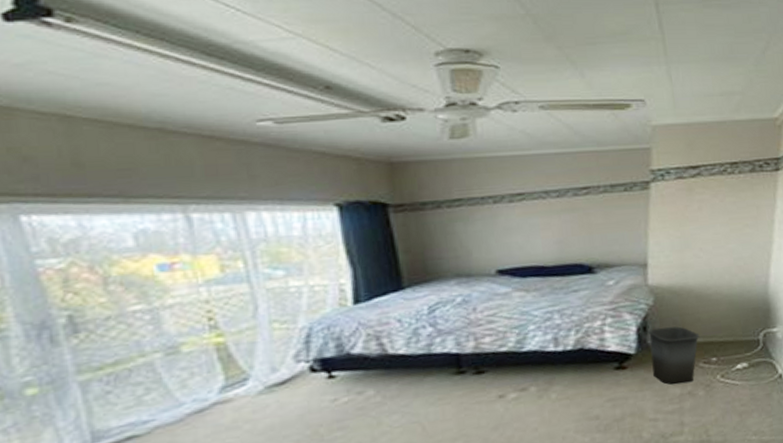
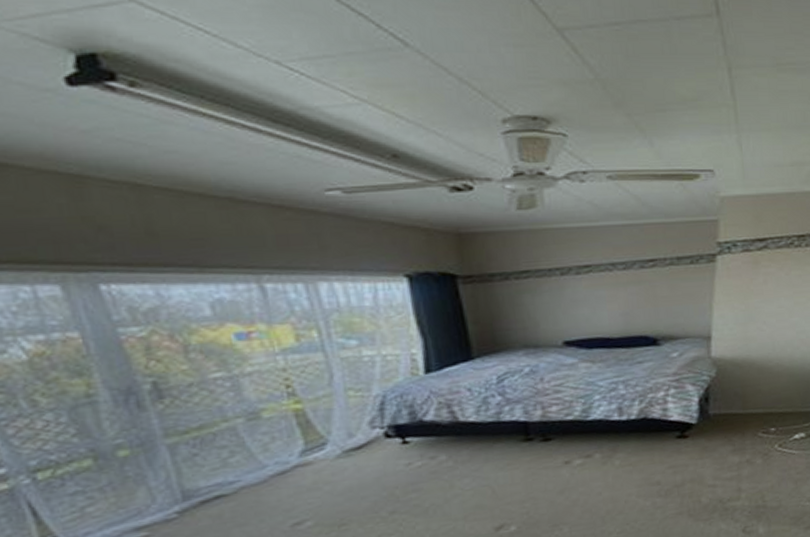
waste bin: present [647,326,700,385] -> none [709,397,760,453]

